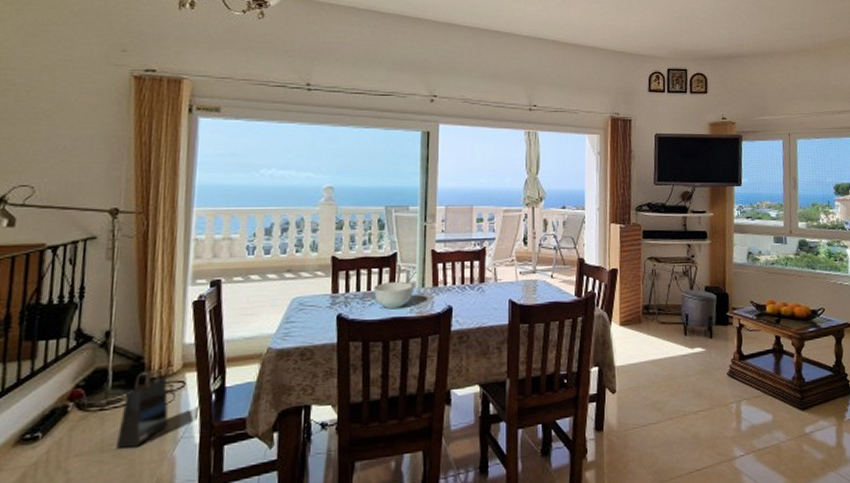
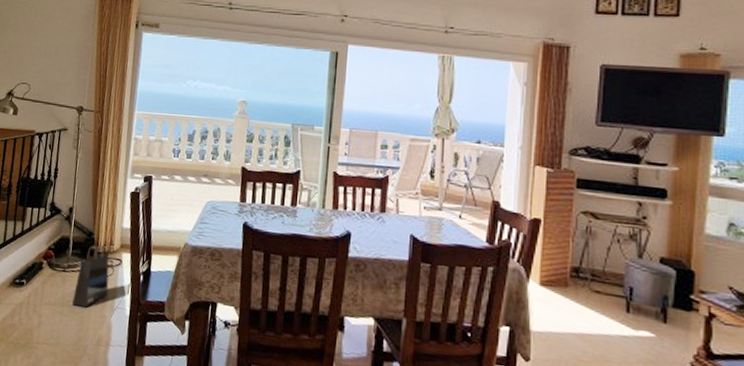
bowl: present [374,281,415,310] -> none [277,198,315,226]

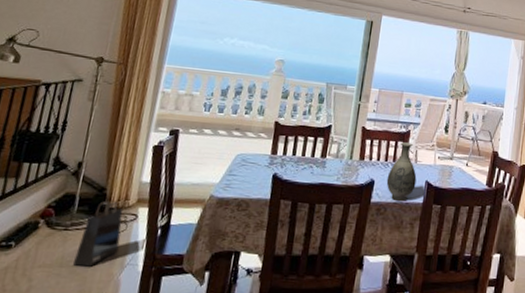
vase: none [364,189,400,258] -> present [386,142,417,202]

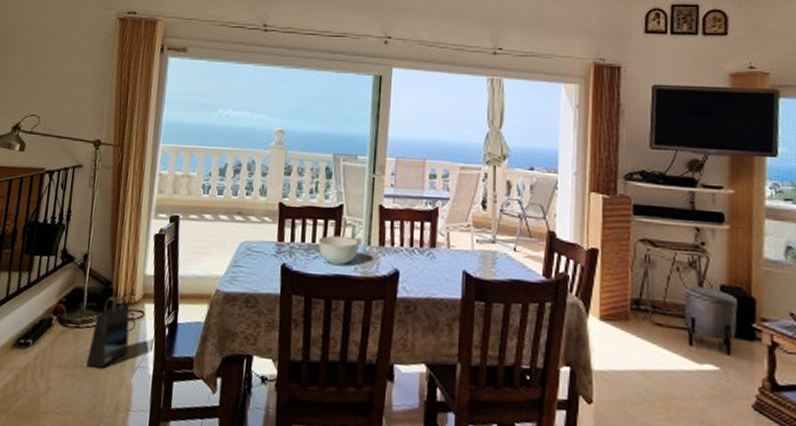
bowl: none [307,150,344,176] -> present [318,235,360,266]
vase: present [386,142,417,202] -> none [414,222,451,297]

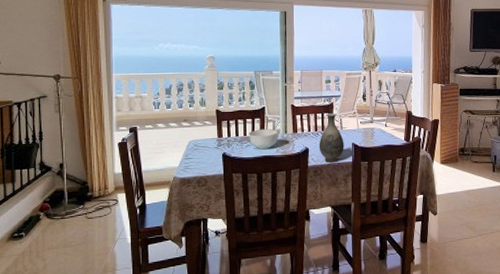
shopping bag: present [85,295,130,370] -> none [74,191,108,246]
vase: none [414,222,451,297] -> present [319,113,344,163]

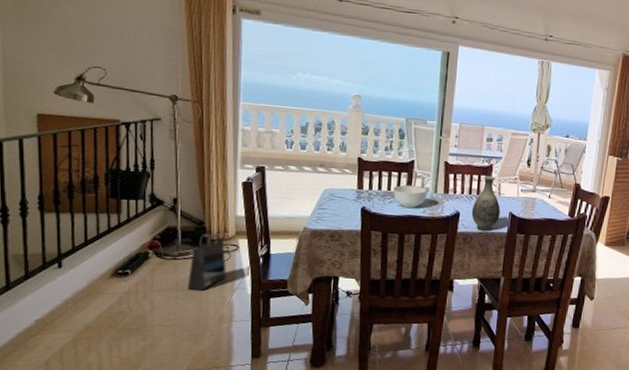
shopping bag: none [74,191,108,246] -> present [187,233,226,292]

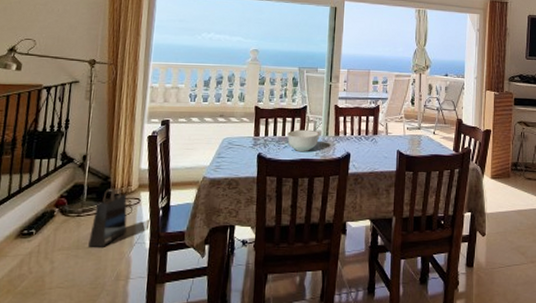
vase: present [471,176,501,232] -> none [361,117,389,171]

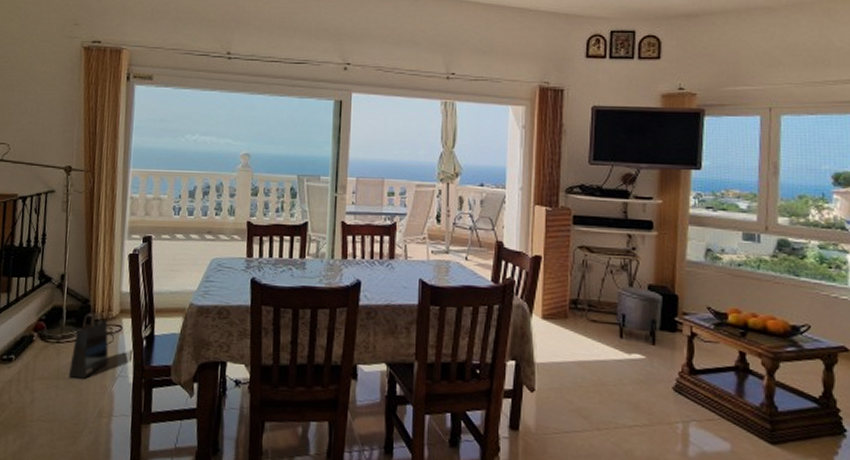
bowl: present [287,129,320,152] -> none [285,250,324,278]

